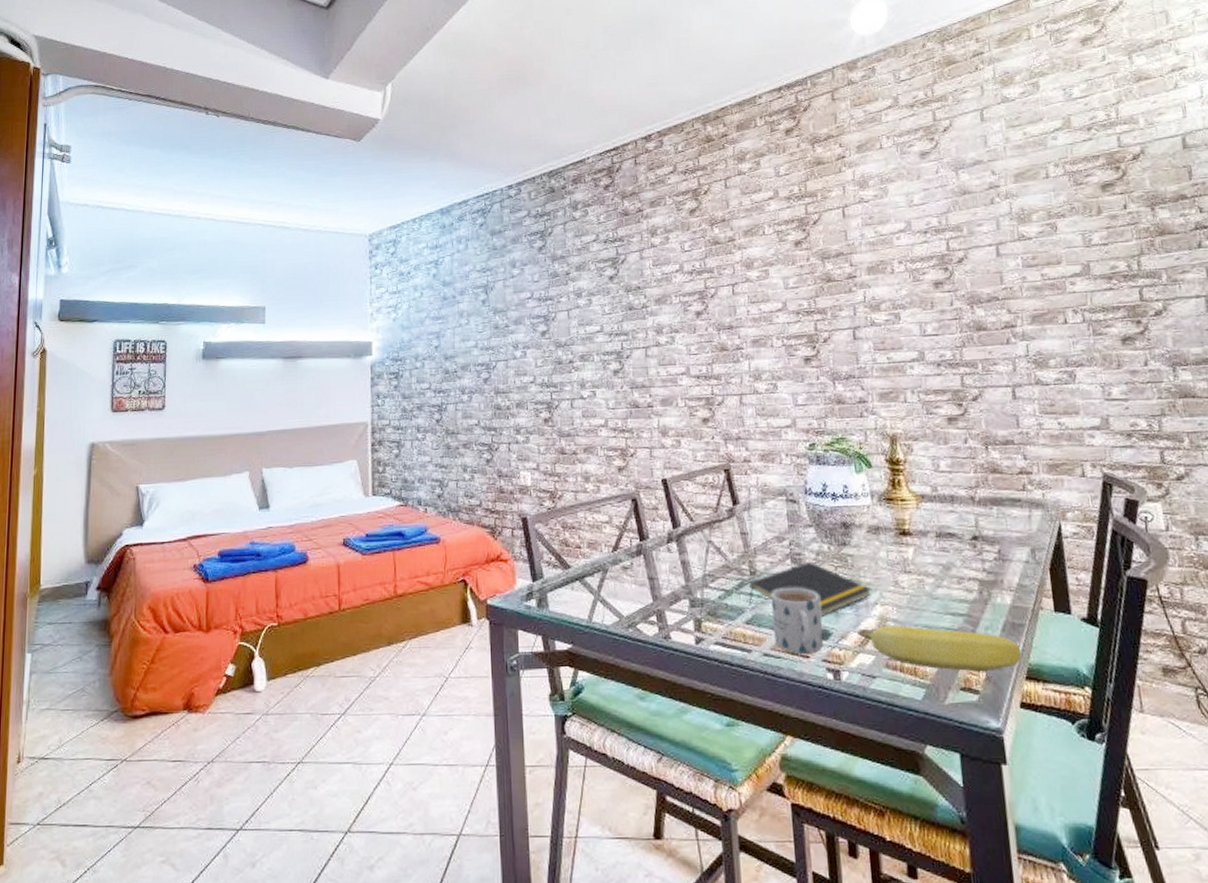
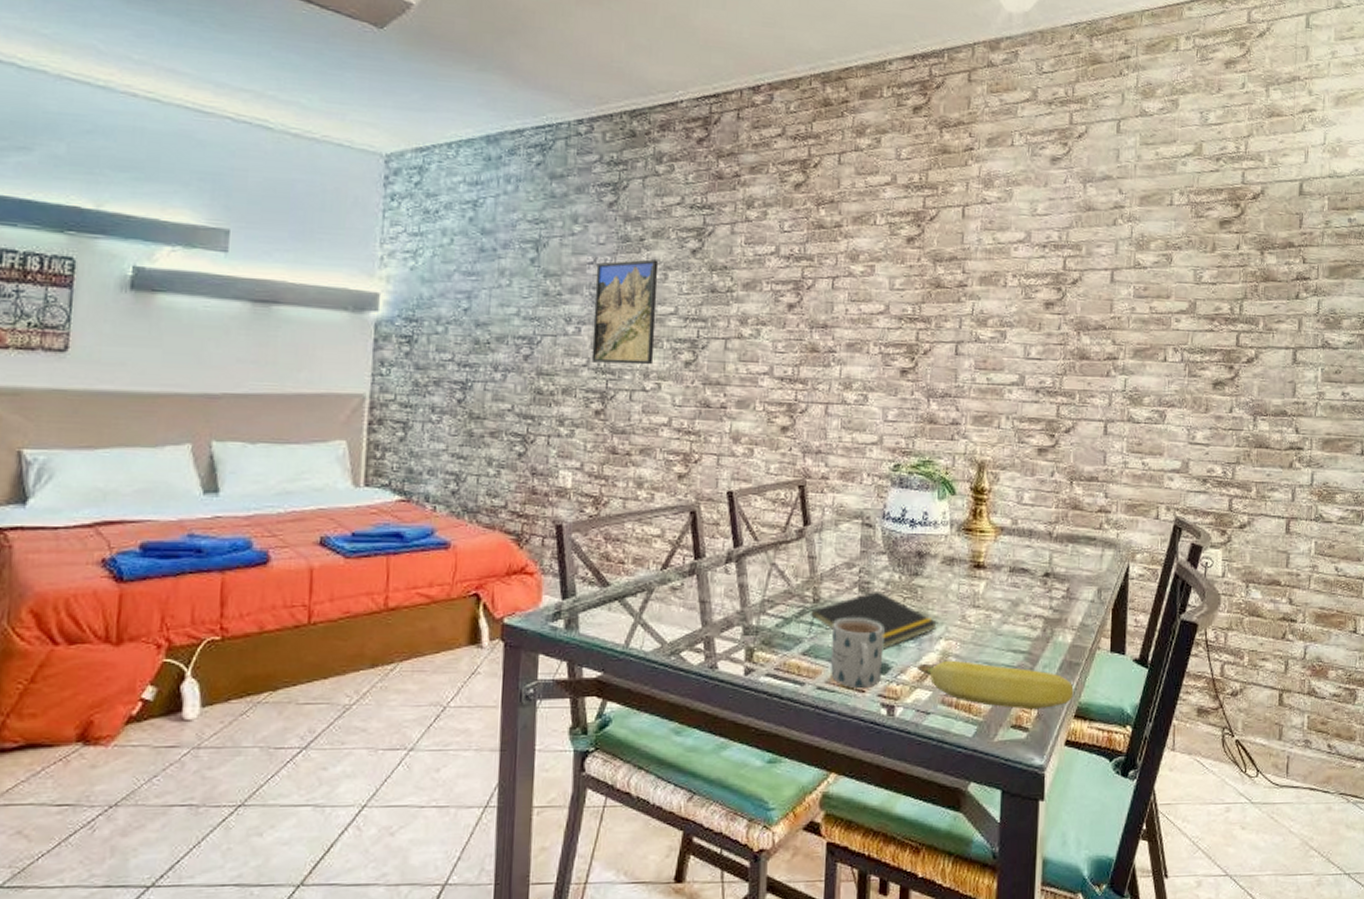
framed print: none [534,289,588,379] -> present [591,259,659,365]

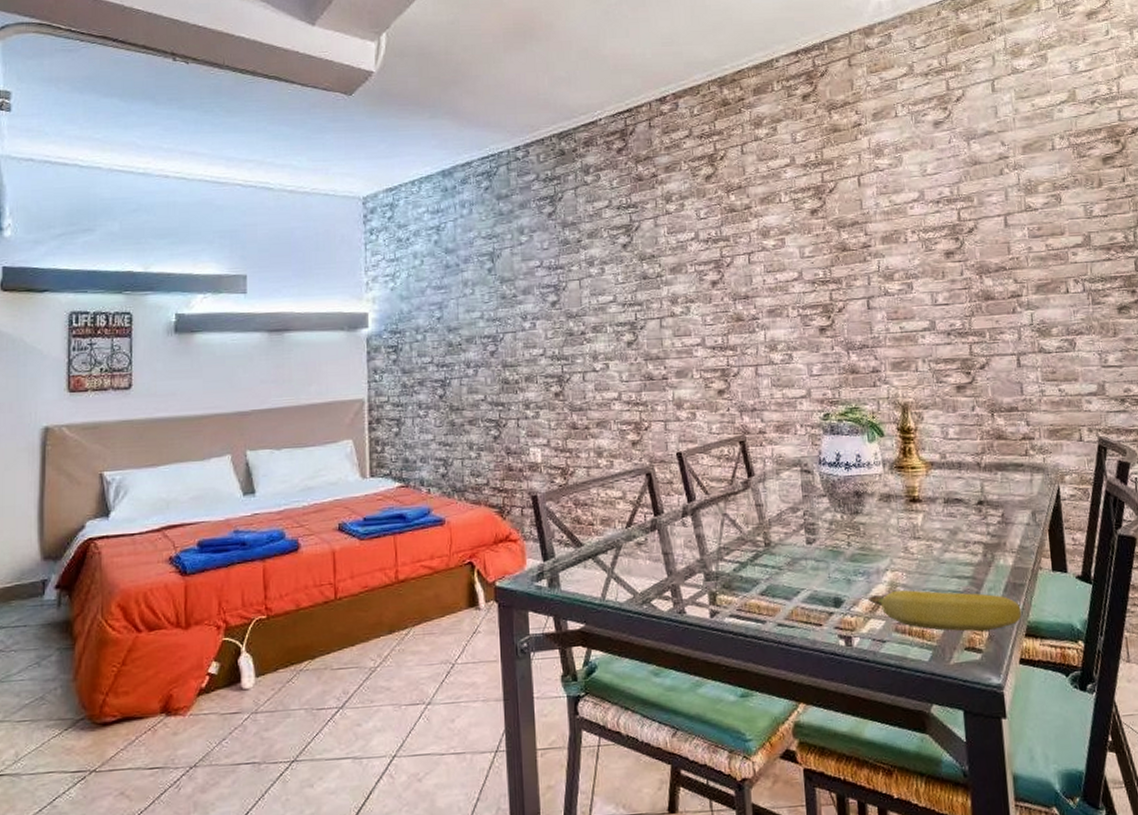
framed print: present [591,259,659,365] -> none [543,257,600,351]
notepad: present [809,590,938,649] -> none [763,530,883,585]
mug: present [831,617,884,688] -> none [785,557,836,623]

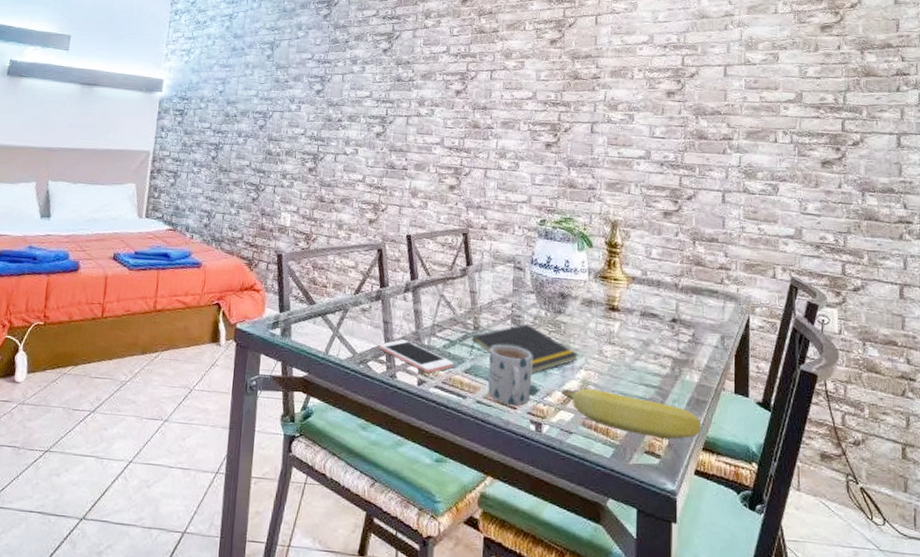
cell phone: none [660,570,747,602] -> present [378,339,454,373]
notepad: none [763,530,883,585] -> present [470,323,579,374]
mug: none [785,557,836,623] -> present [488,344,533,406]

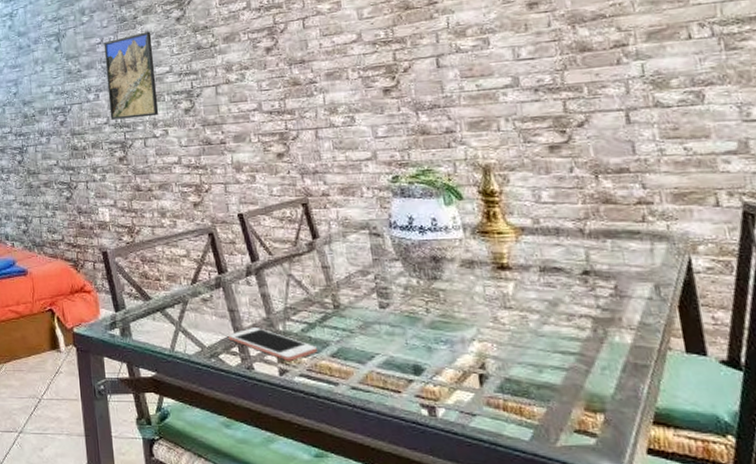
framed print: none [307,56,359,135] -> present [103,31,159,120]
notepad: present [470,323,579,374] -> none [332,295,468,352]
mug: present [488,344,533,406] -> none [357,321,416,388]
banana: present [561,388,702,439] -> none [453,362,647,413]

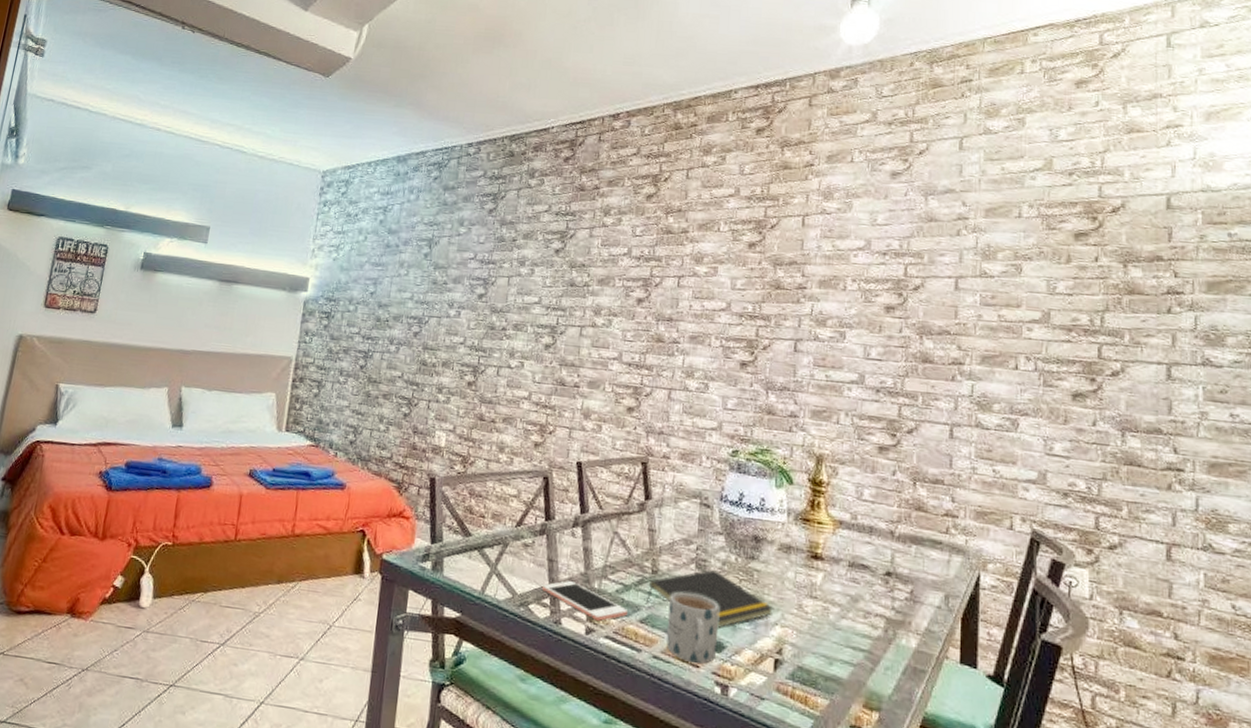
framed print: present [103,31,159,120] -> none [467,257,527,346]
notepad: none [332,295,468,352] -> present [647,569,774,628]
mug: none [357,321,416,388] -> present [666,592,720,664]

